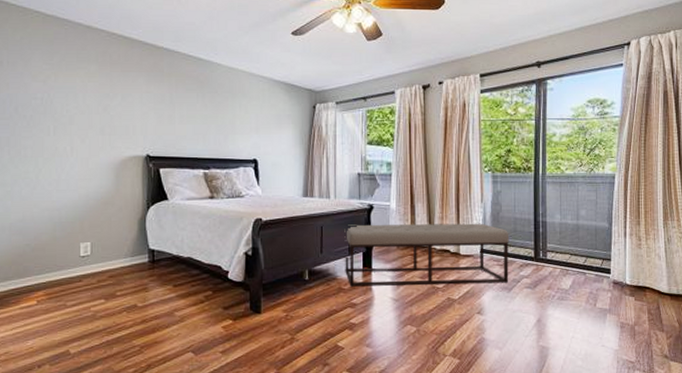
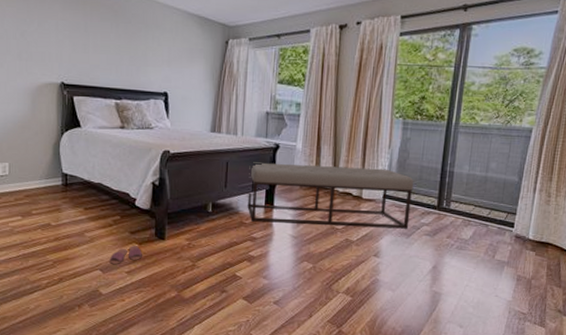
slippers: none [203,322,237,344] -> present [110,246,142,264]

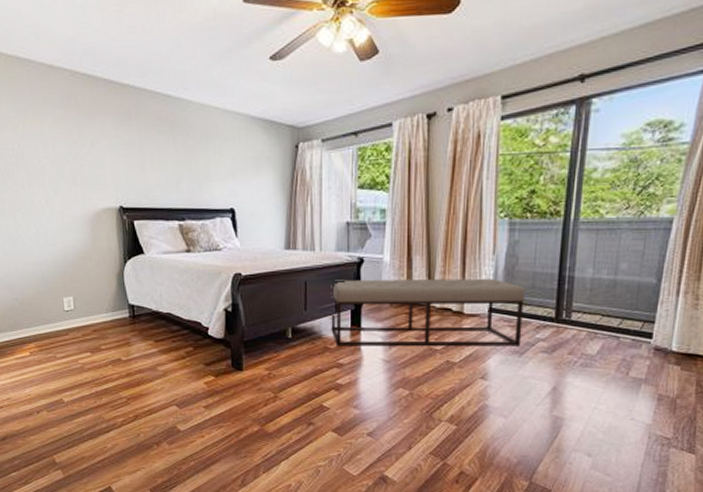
slippers: present [110,246,142,264] -> none [186,378,220,398]

